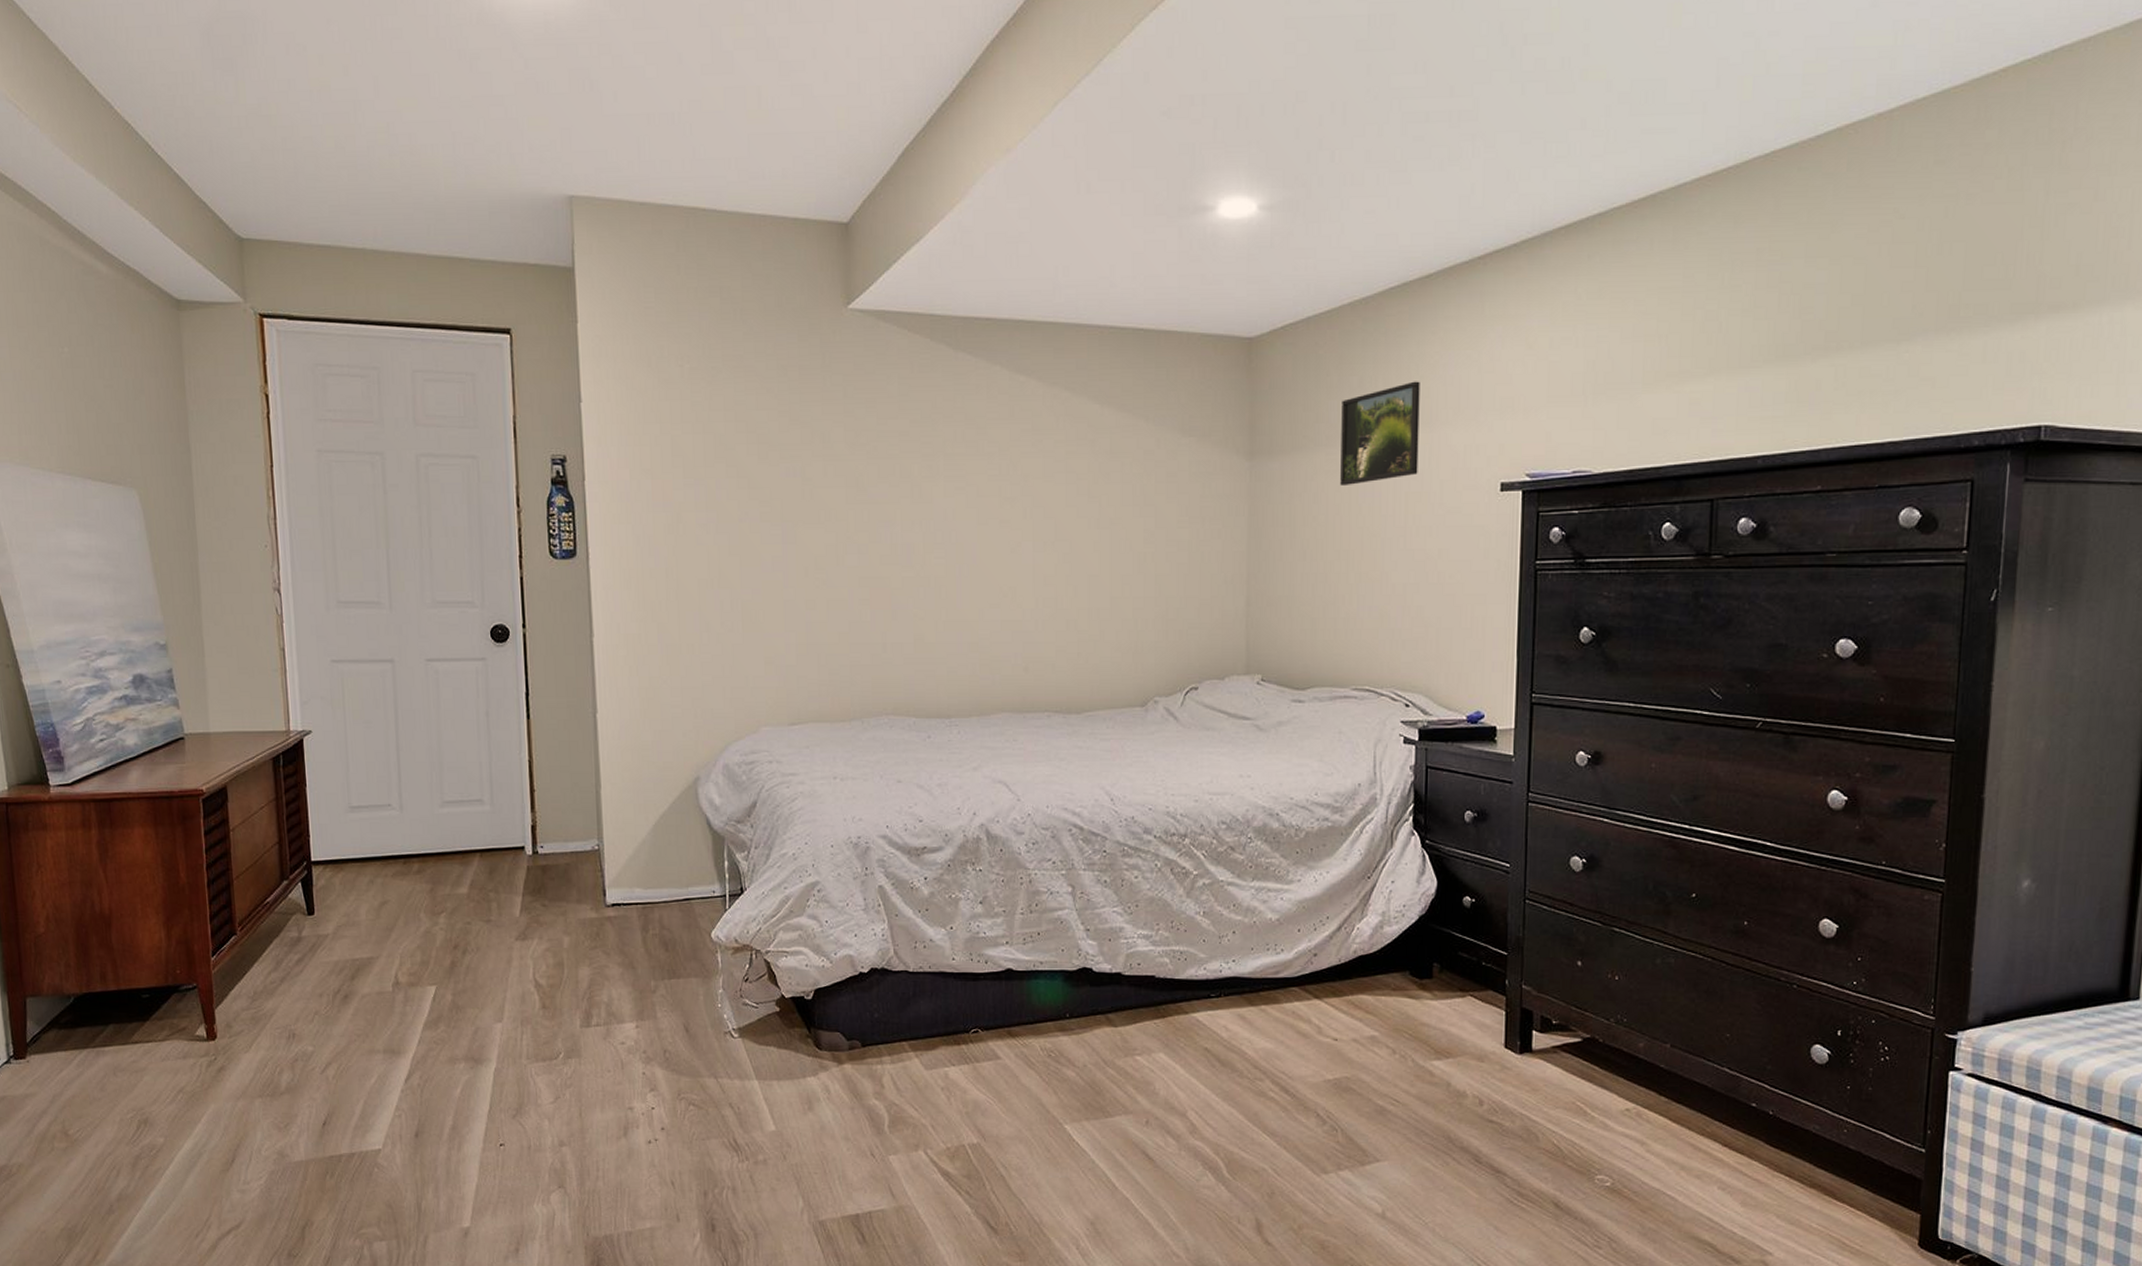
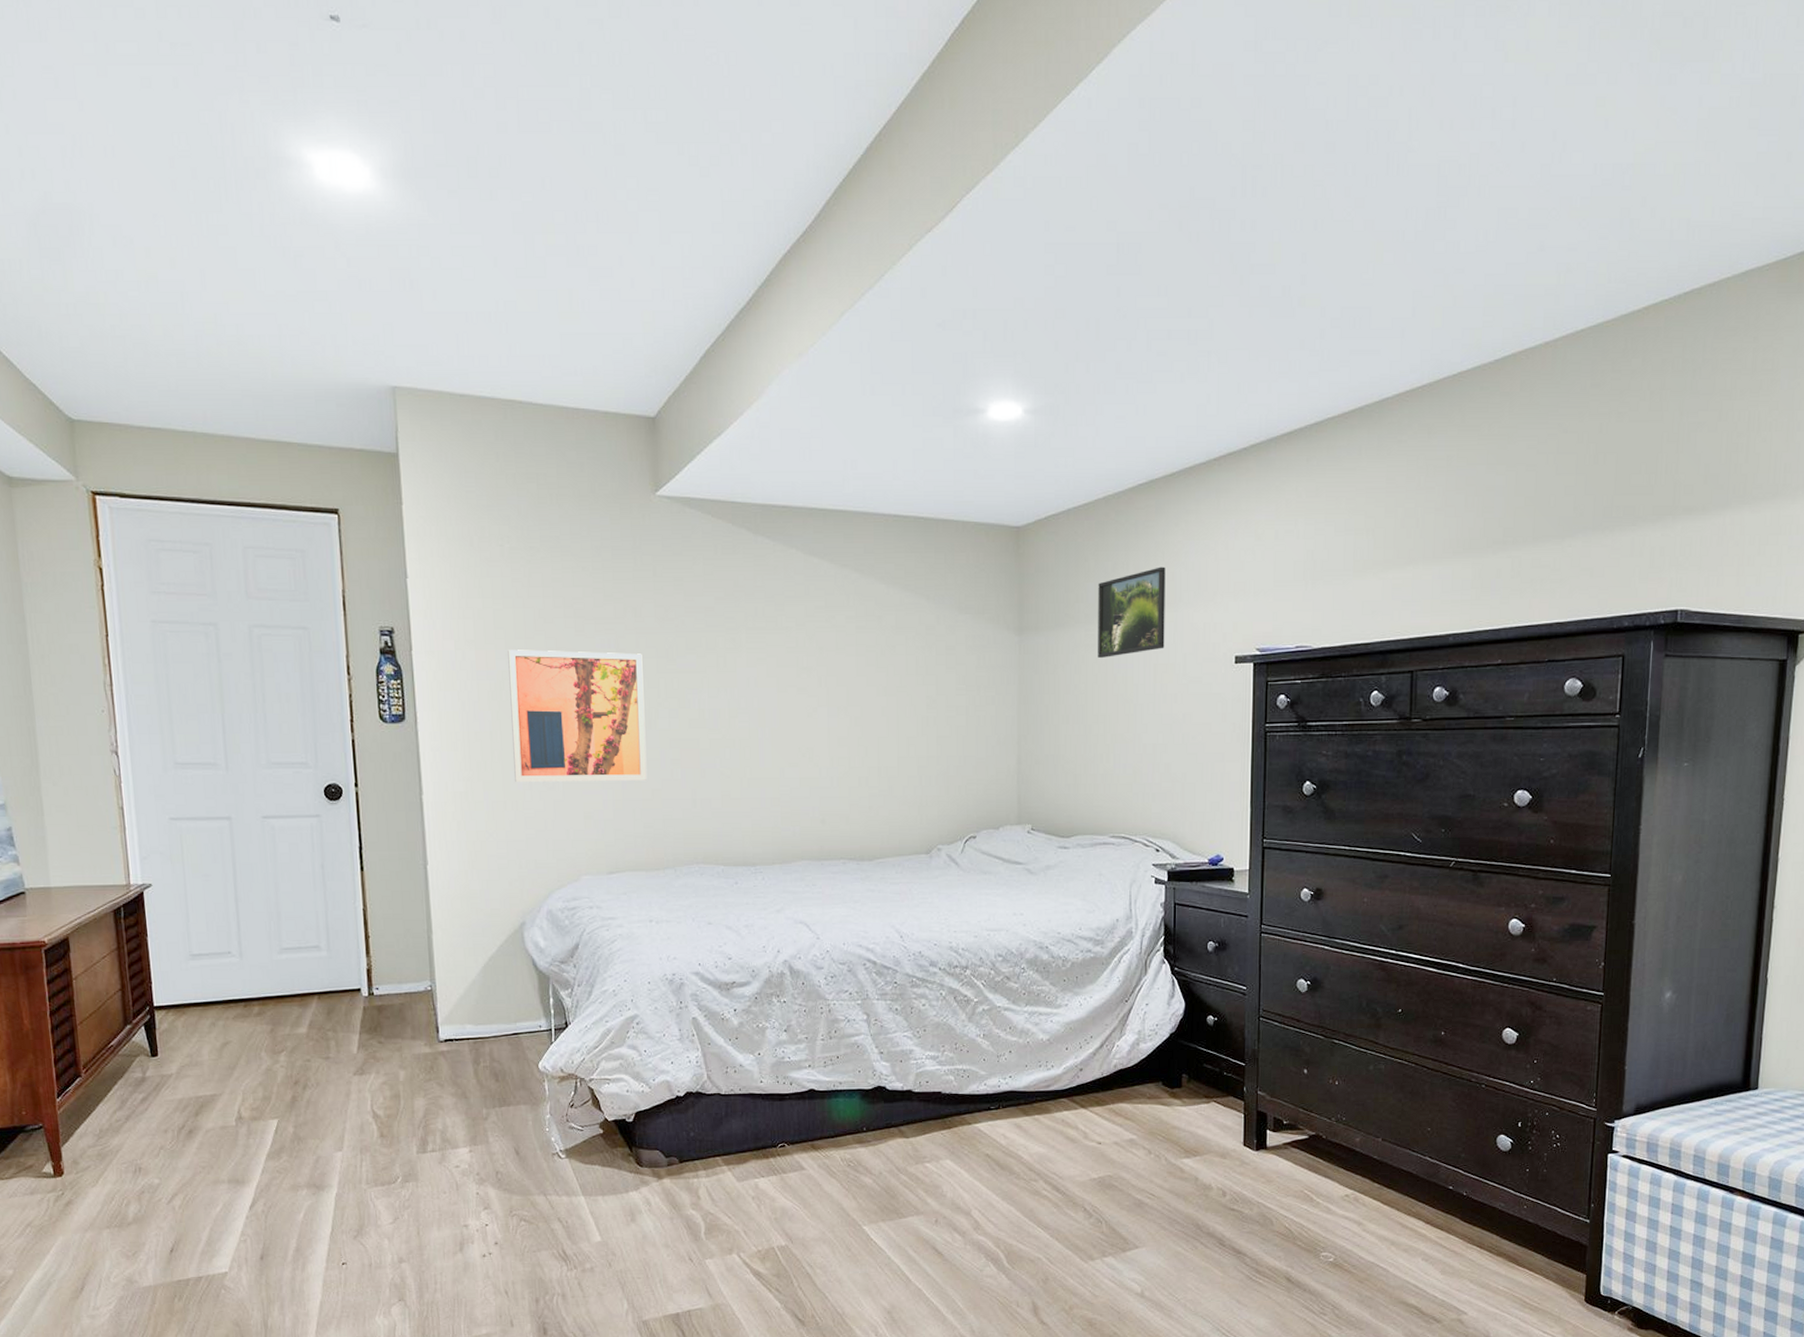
wall art: none [686,479,834,623] -> present [508,649,647,782]

